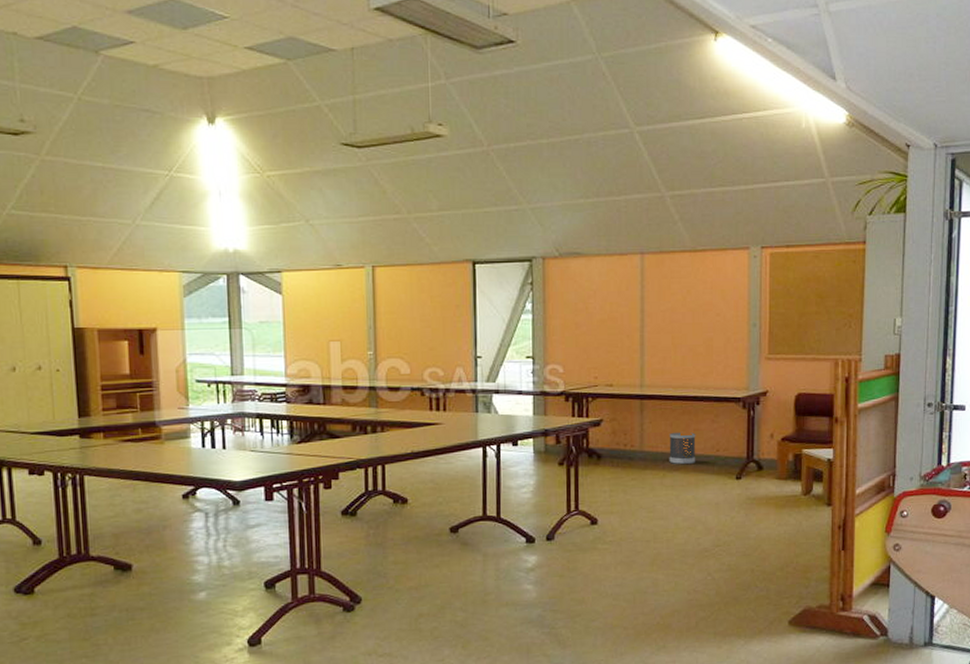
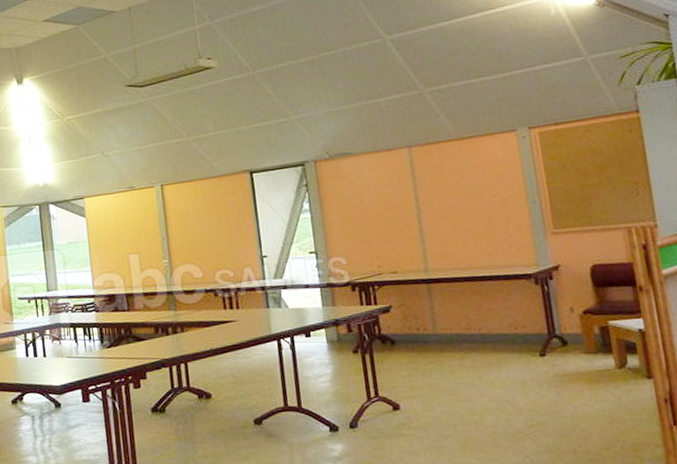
wastebasket: present [669,431,696,465] -> none [461,312,494,346]

